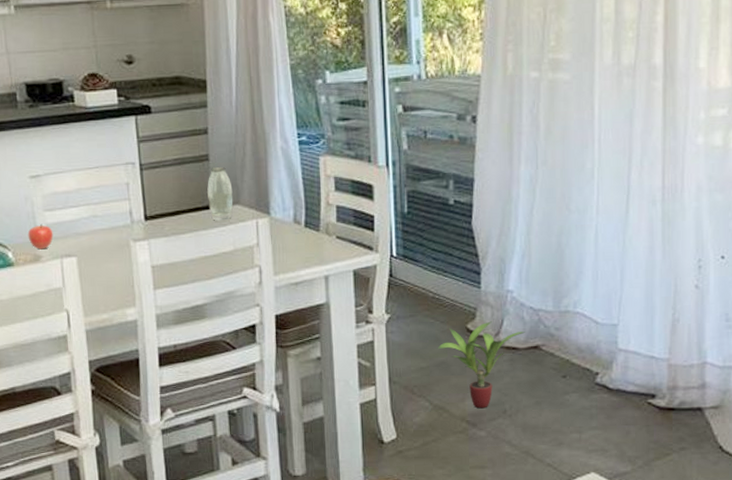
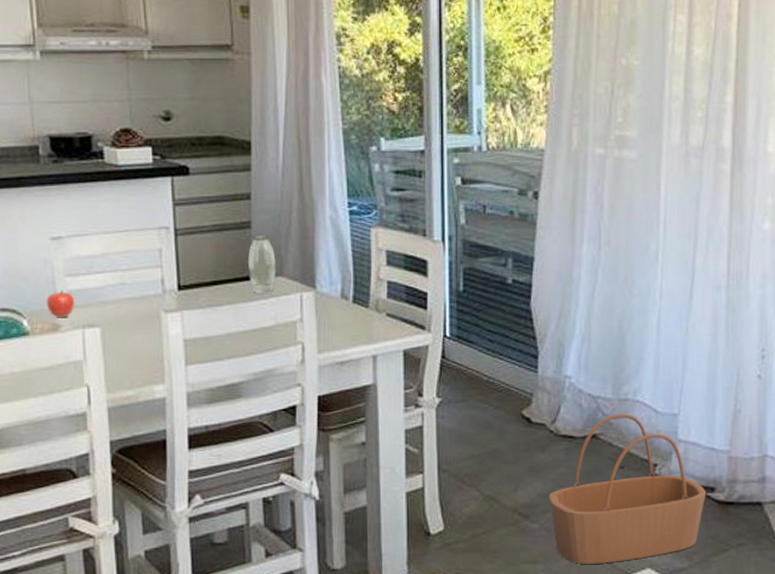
potted plant: present [437,321,526,409] -> none [490,408,583,500]
basket: none [494,325,648,470] -> present [548,413,707,565]

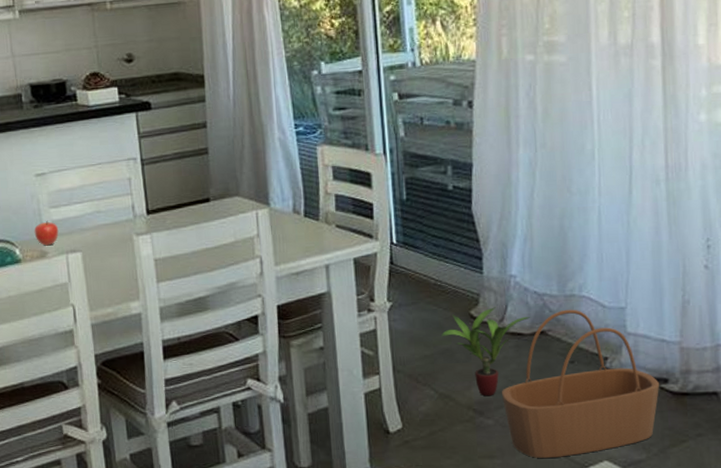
vase: present [248,236,276,295] -> none [207,160,233,215]
potted plant: none [490,408,583,500] -> present [440,307,531,397]

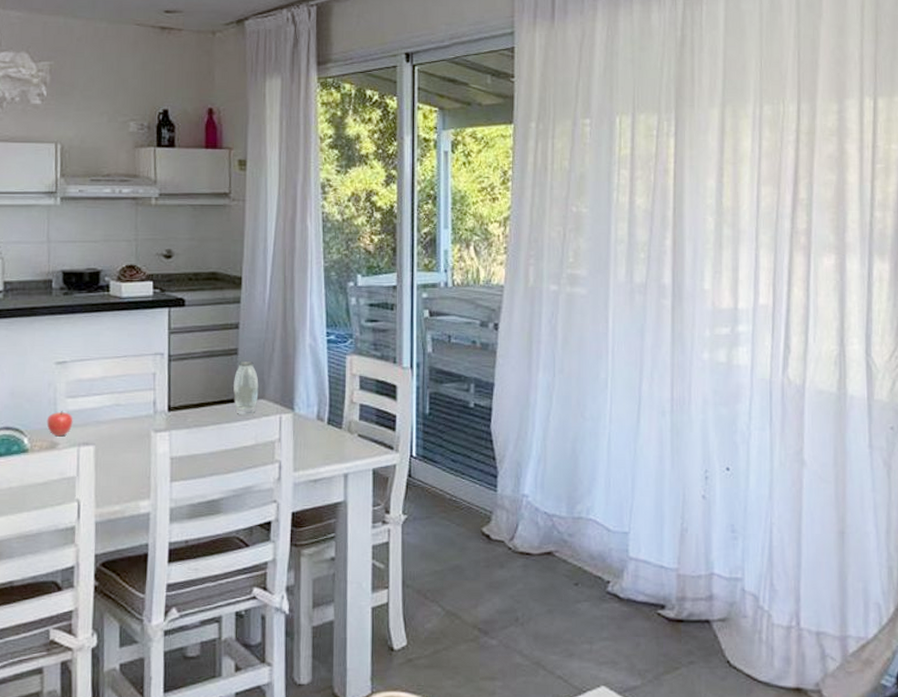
vase: none [207,160,233,215] -> present [233,362,259,417]
potted plant: present [440,307,531,397] -> none [452,525,540,616]
basket: present [501,309,660,459] -> none [506,531,657,682]

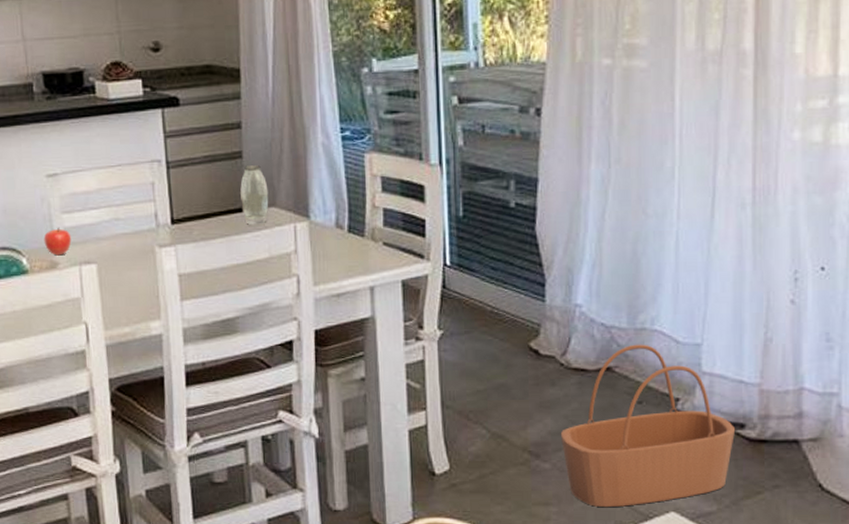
basket: none [506,531,657,682] -> present [560,344,736,508]

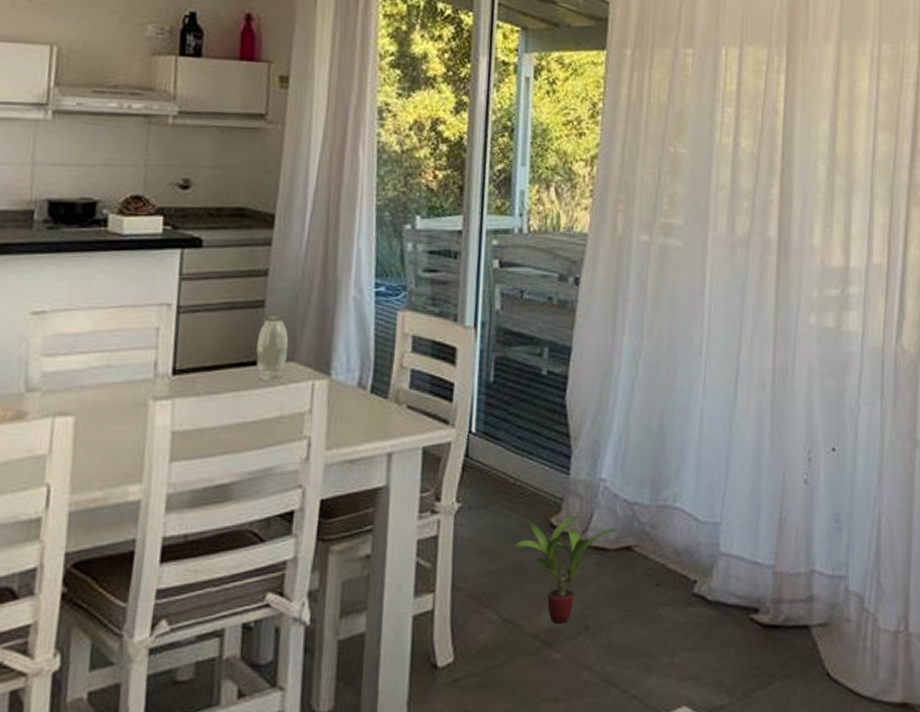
fruit: present [43,227,72,256] -> none [13,371,49,405]
potted plant: none [495,339,596,438] -> present [513,515,618,624]
basket: present [560,344,736,508] -> none [575,522,750,703]

